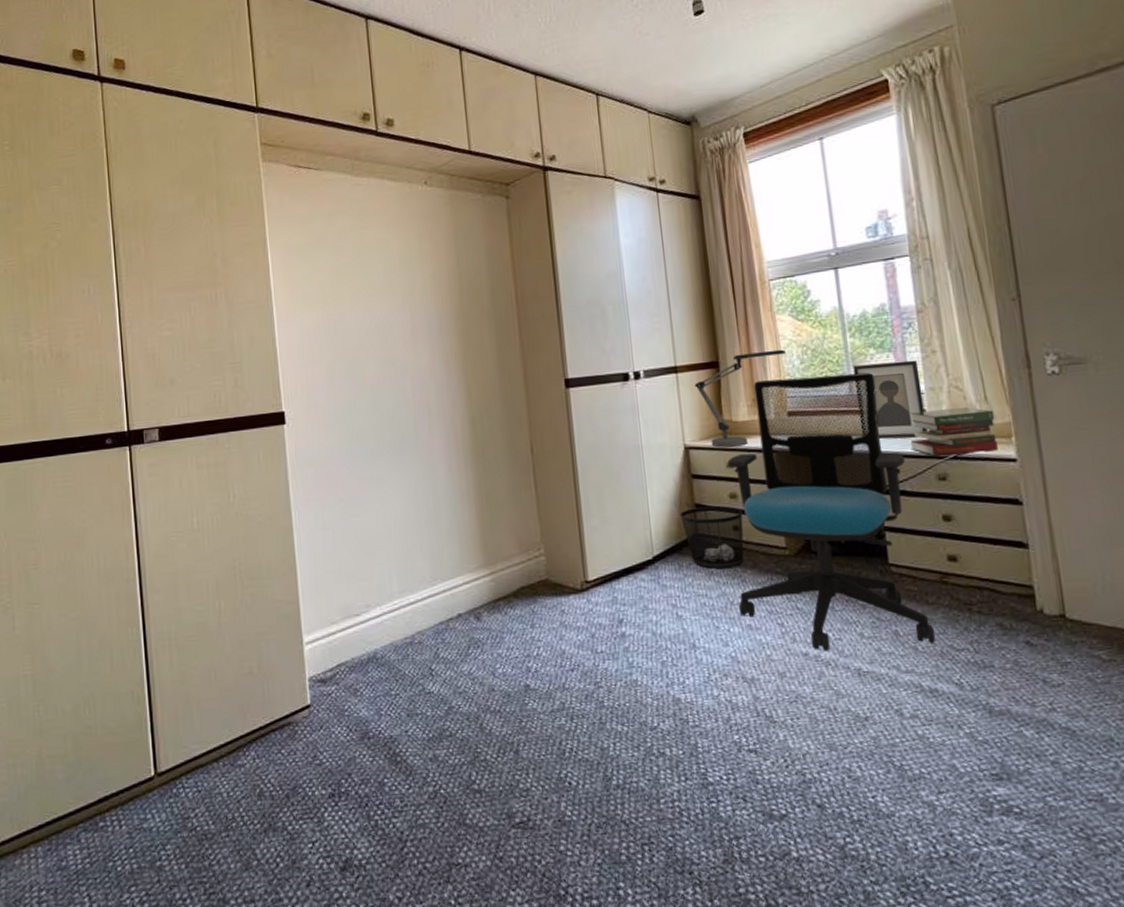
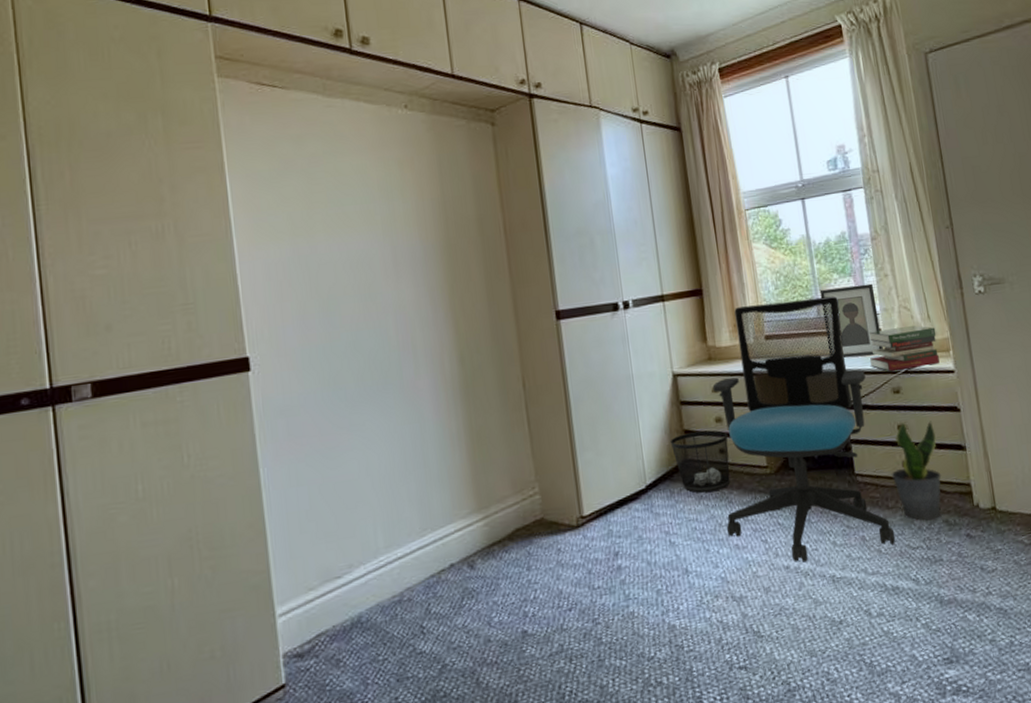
desk lamp: present [694,349,786,448] -> none [680,276,762,373]
potted plant: none [932,512,996,621] -> present [891,420,942,520]

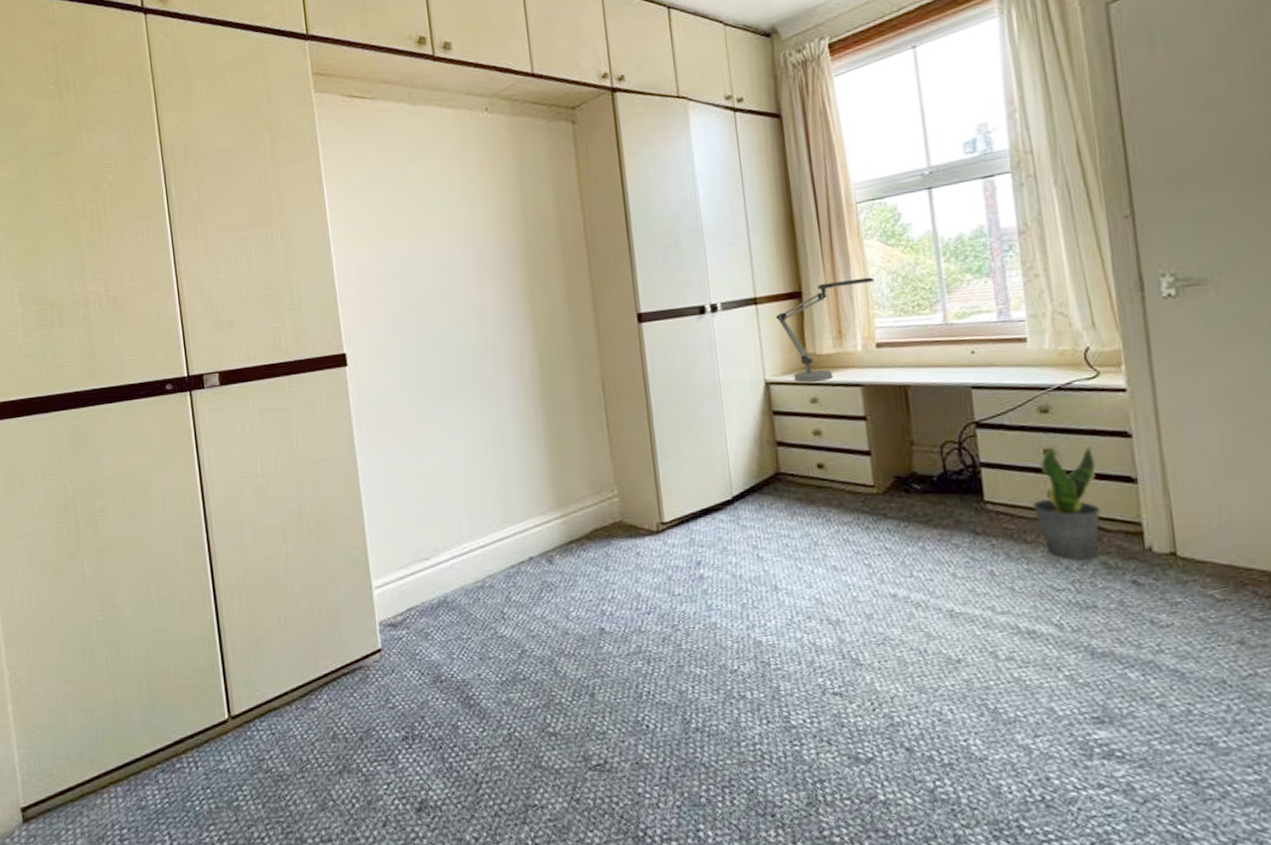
waste bin: present [670,430,730,493] -> none [760,443,829,508]
desk lamp: none [680,276,762,373] -> present [775,277,874,382]
office chair: present [712,296,895,562] -> none [811,299,1034,592]
picture frame: present [819,283,883,358] -> none [947,285,1029,371]
books: present [868,325,940,371] -> none [1008,334,1106,387]

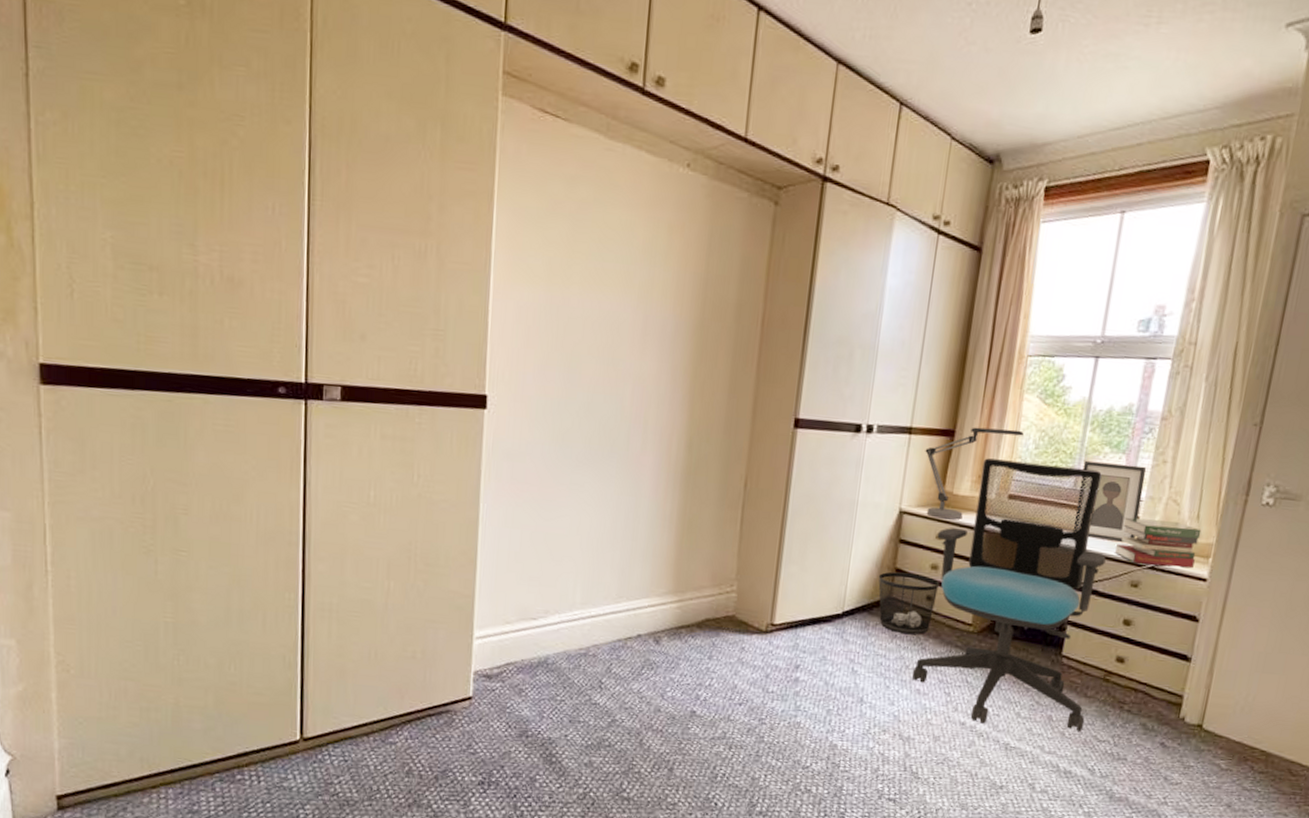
waste bin: none [760,443,829,508] -> present [878,571,940,635]
office chair: none [811,299,1034,592] -> present [912,458,1106,731]
picture frame: none [947,285,1029,371] -> present [1073,460,1147,543]
books: none [1008,334,1106,387] -> present [1114,517,1202,569]
potted plant: present [1032,446,1101,560] -> none [1100,617,1163,720]

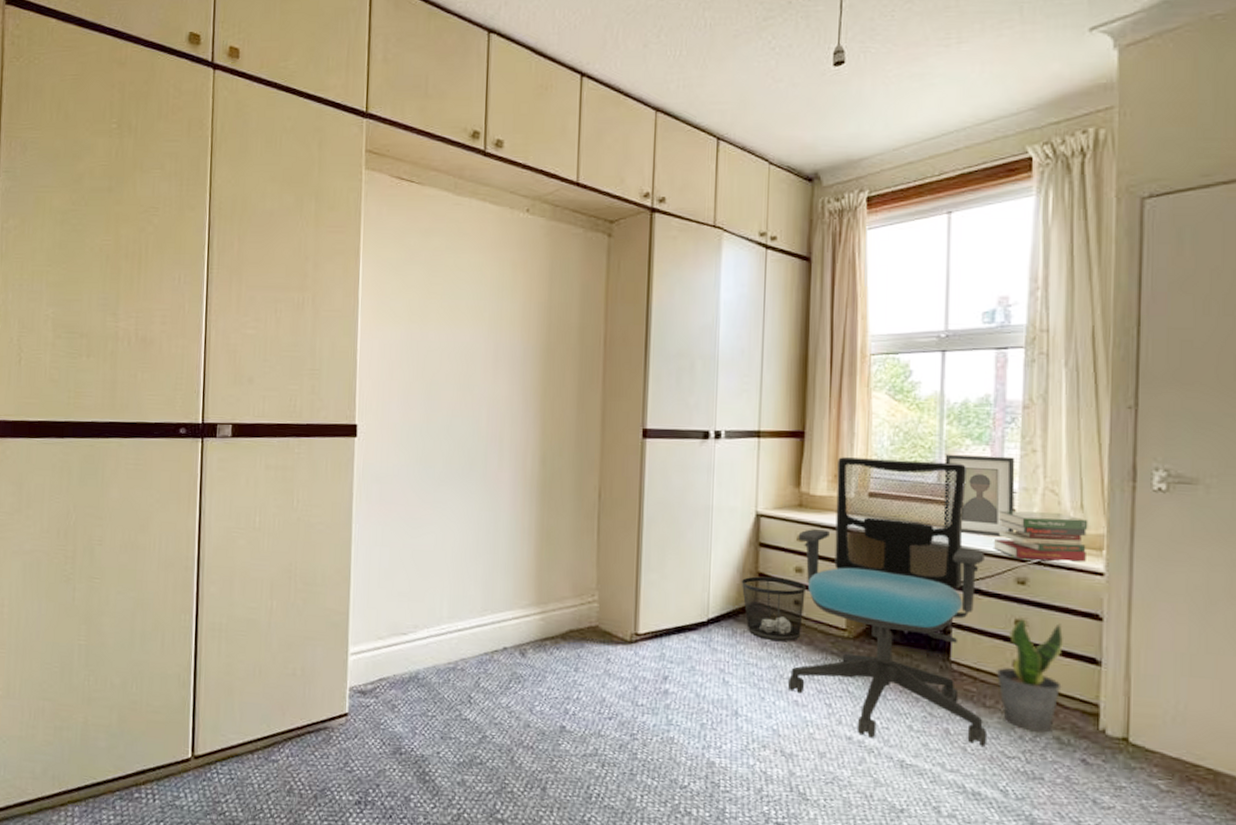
desk lamp: present [925,427,1024,520] -> none [776,427,876,521]
potted plant: none [1100,617,1163,720] -> present [996,617,1063,733]

